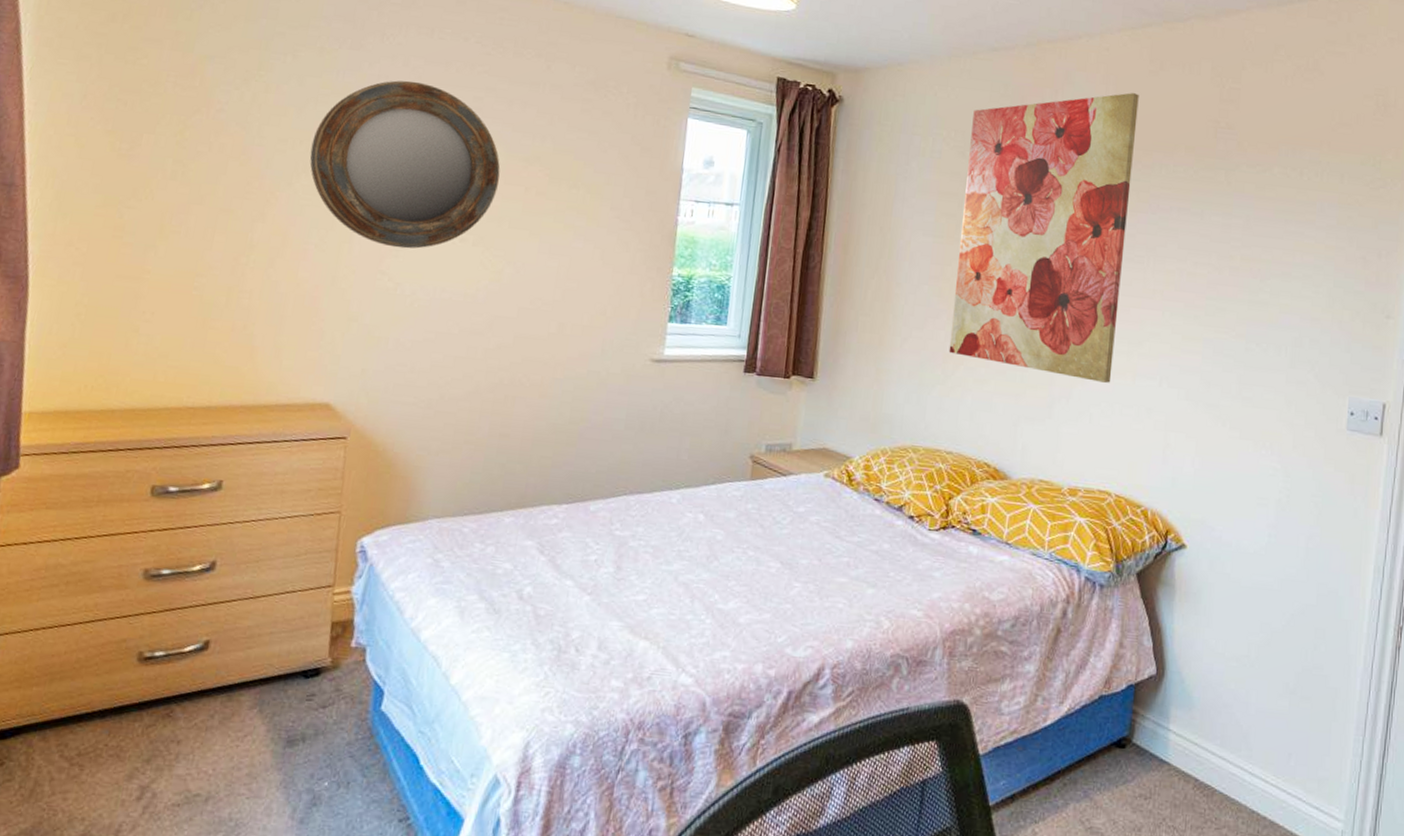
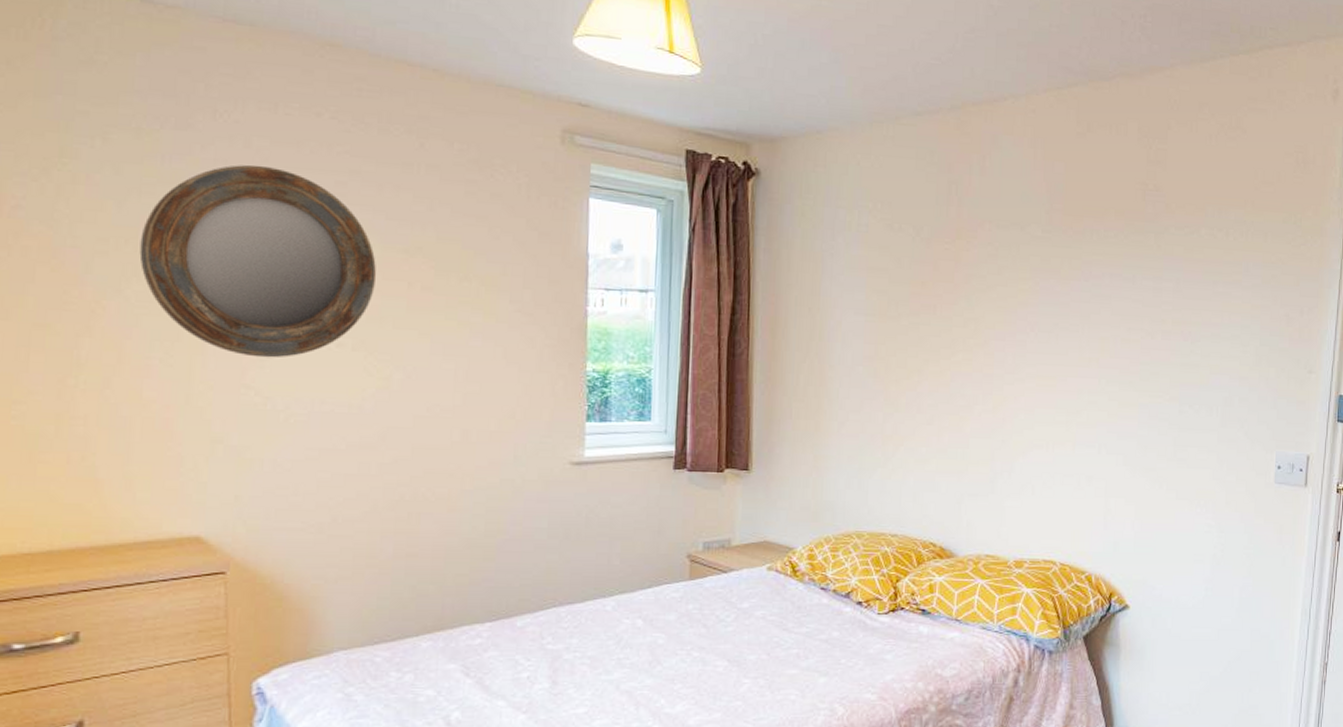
wall art: present [948,92,1139,383] -> none [888,156,1068,454]

